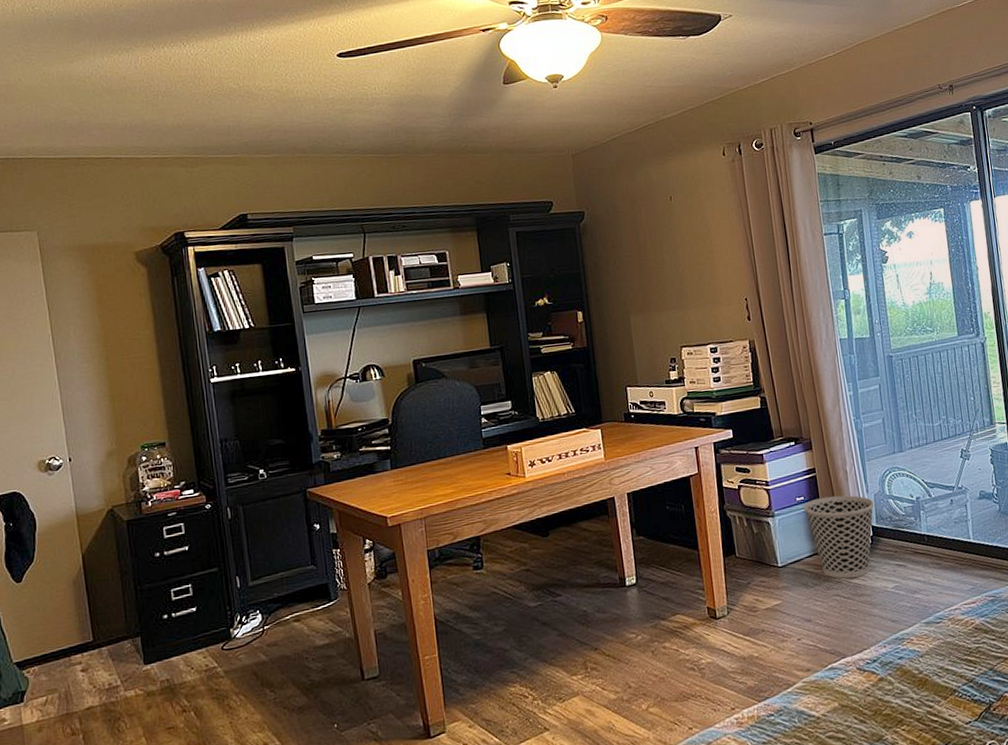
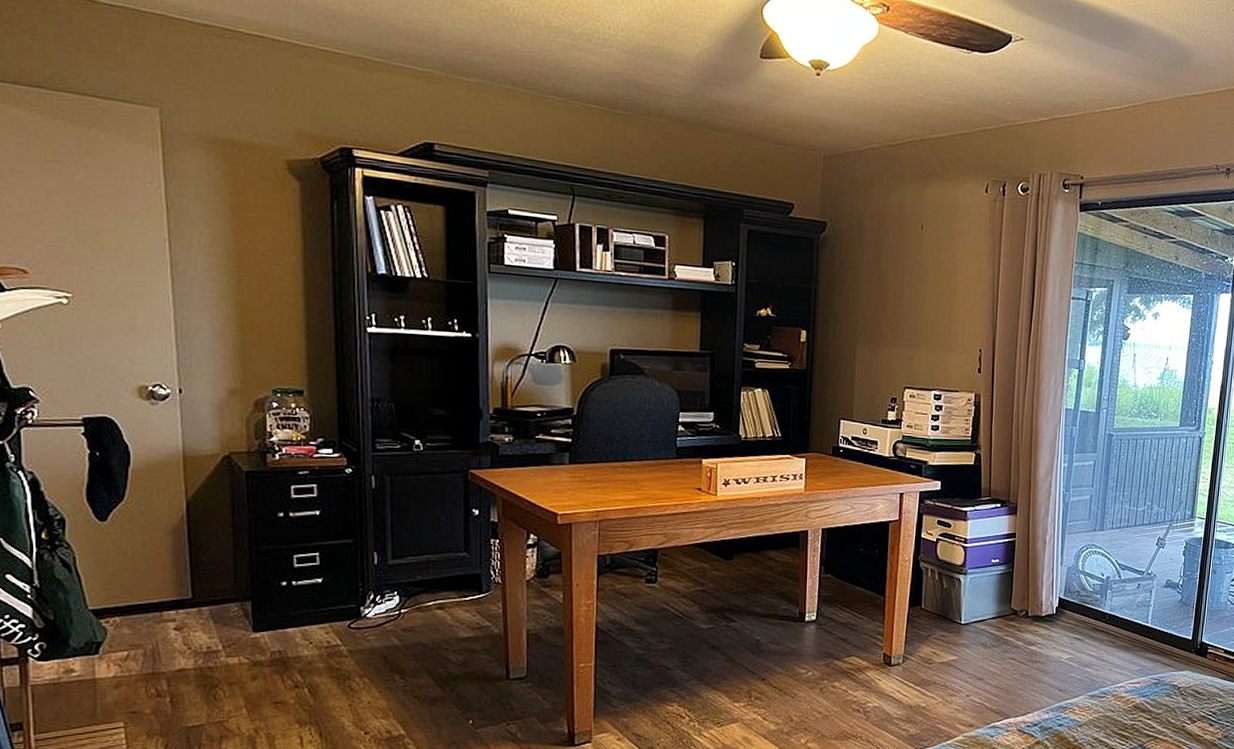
wastebasket: present [803,495,875,579] -> none [997,563,1066,644]

